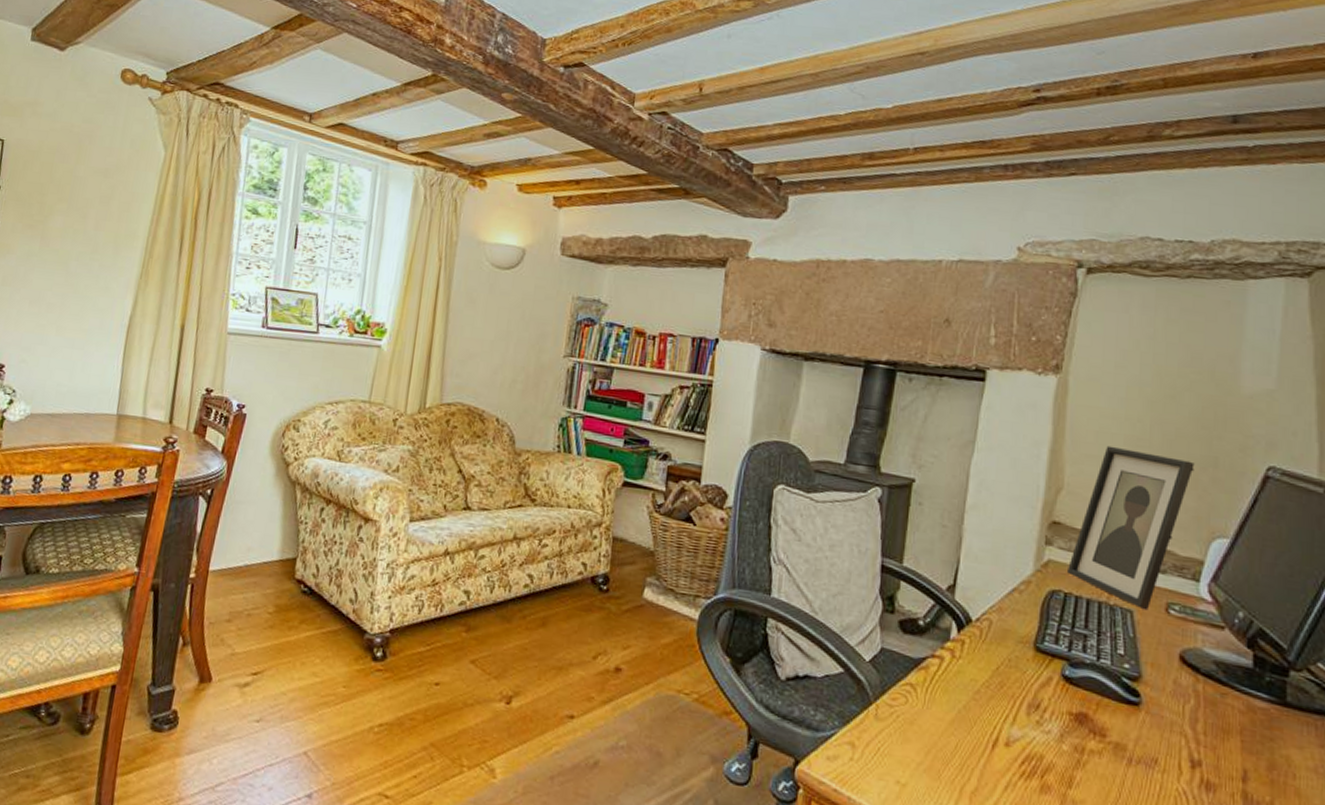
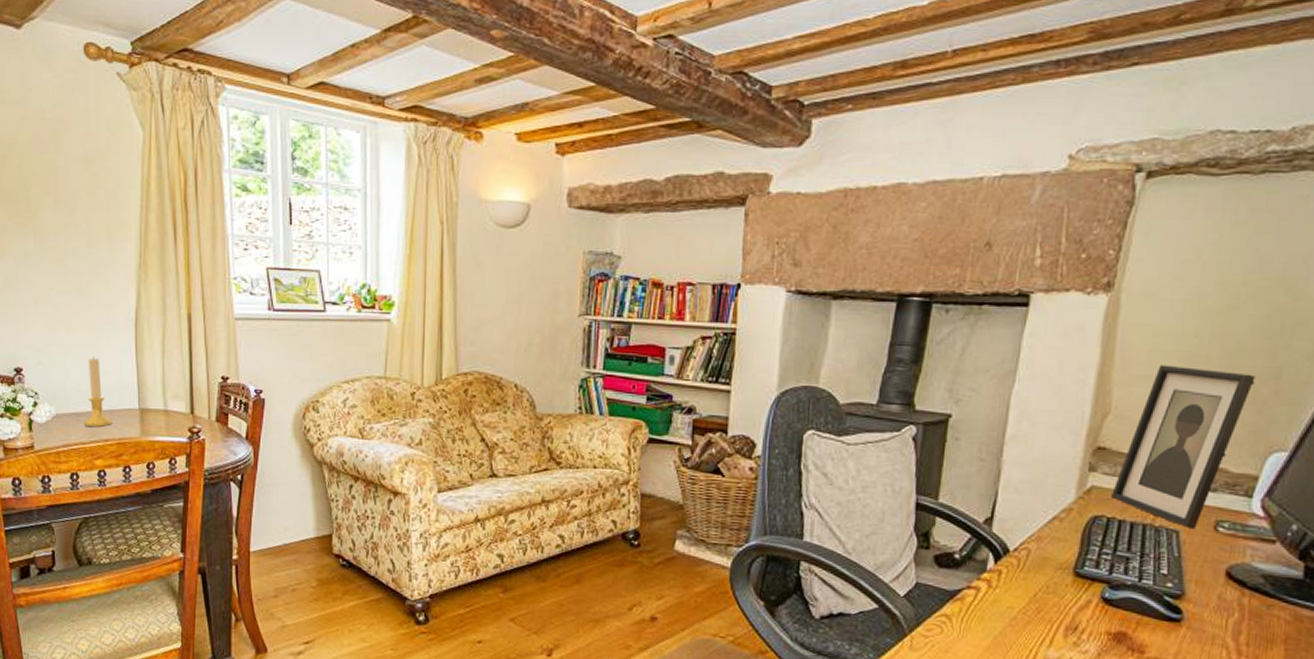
candle holder: none [57,358,88,430] -> present [84,356,112,428]

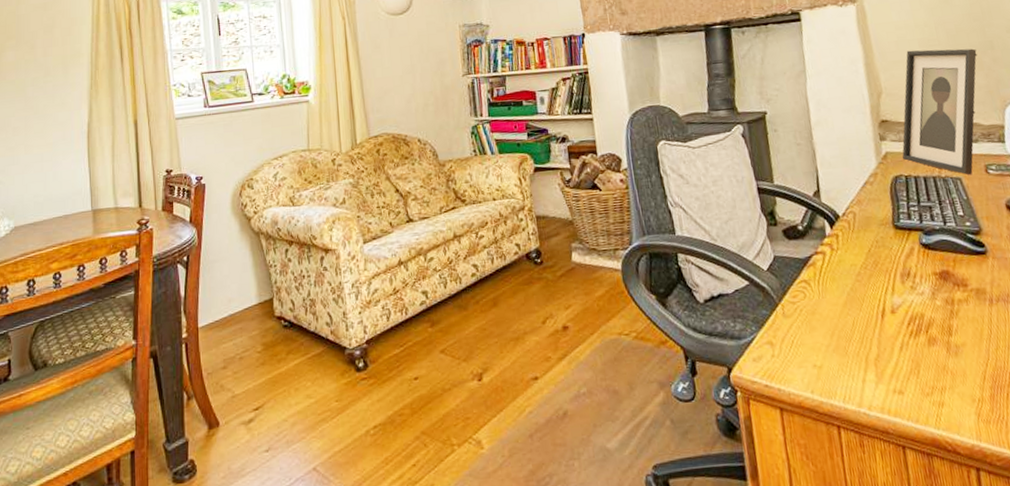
candle holder: present [84,356,112,428] -> none [41,169,67,235]

